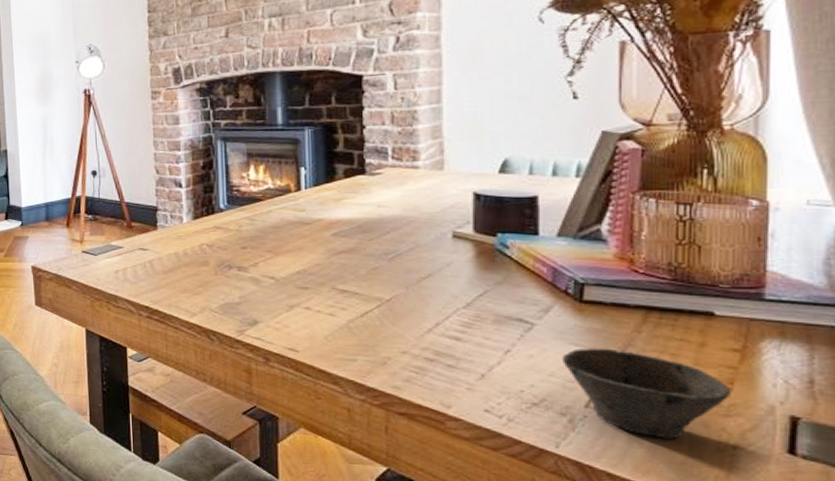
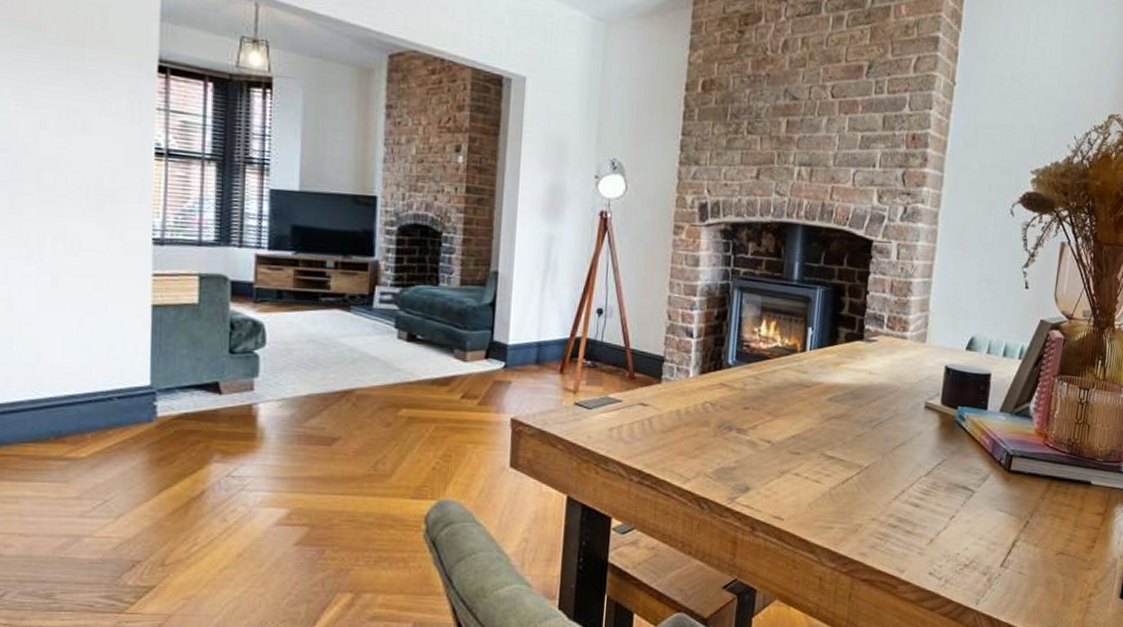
cup: present [563,348,732,439] -> none [990,513,1094,591]

